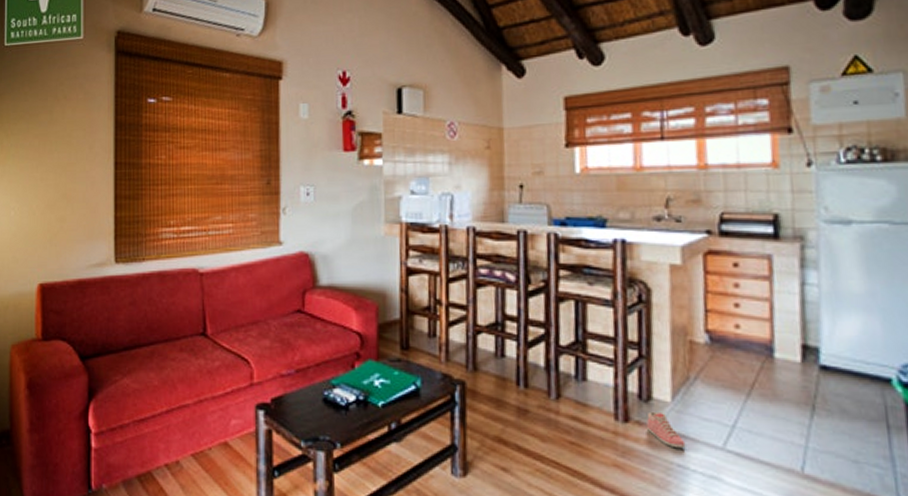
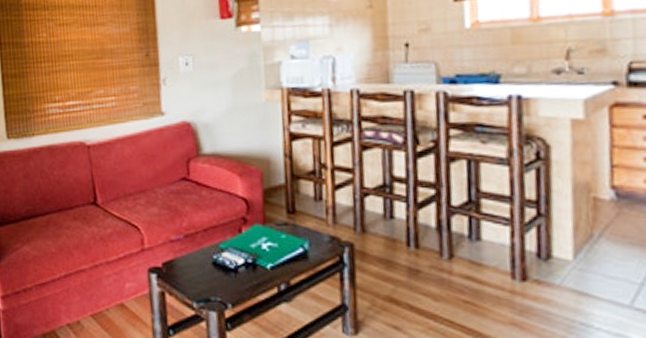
sneaker: present [647,411,686,449] -> none [546,270,589,307]

